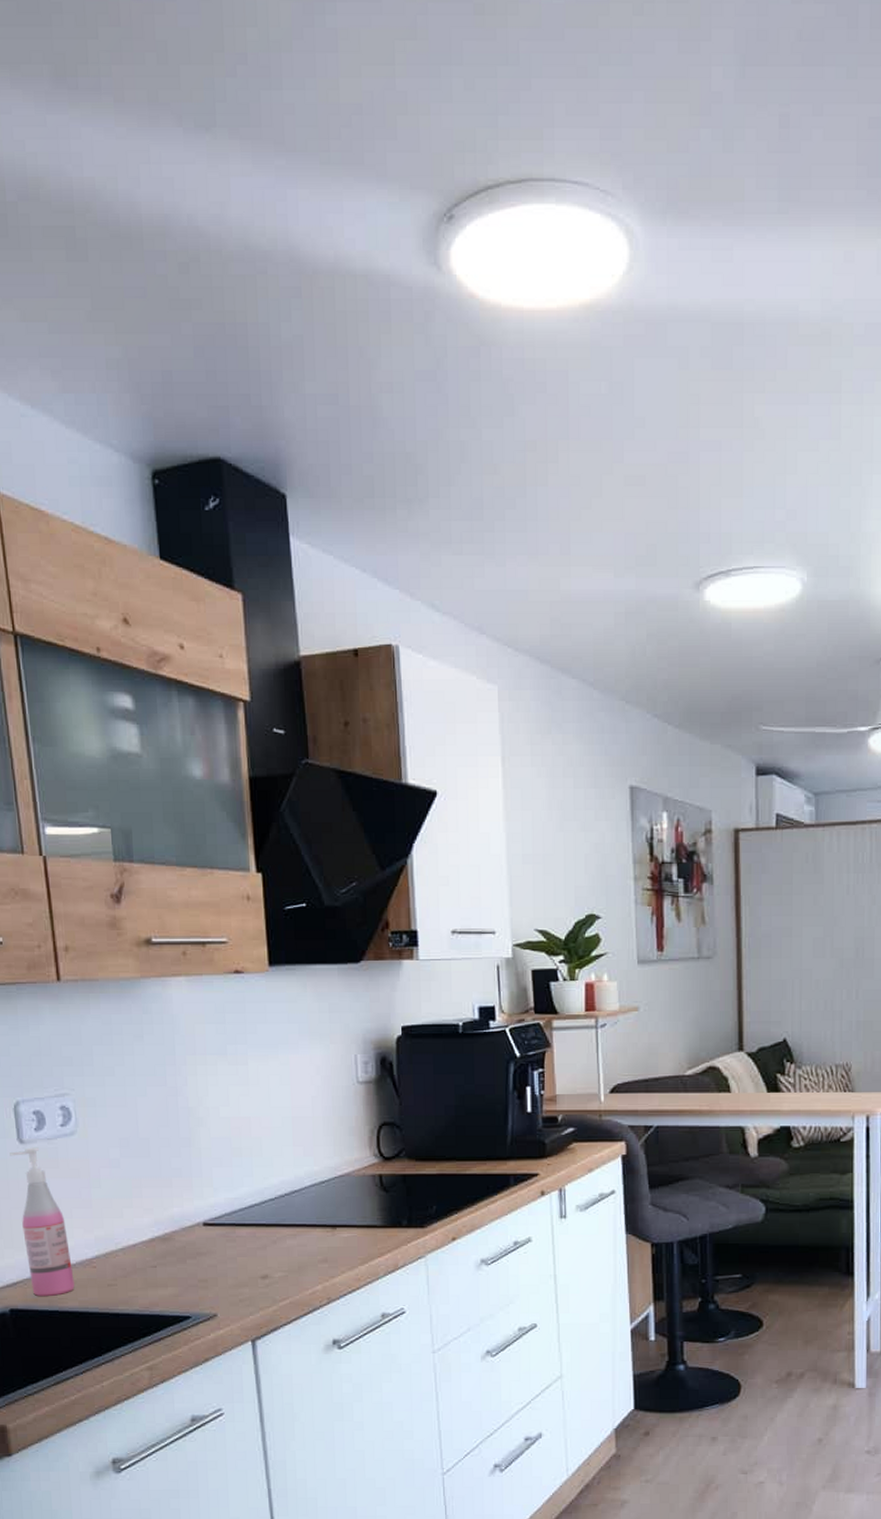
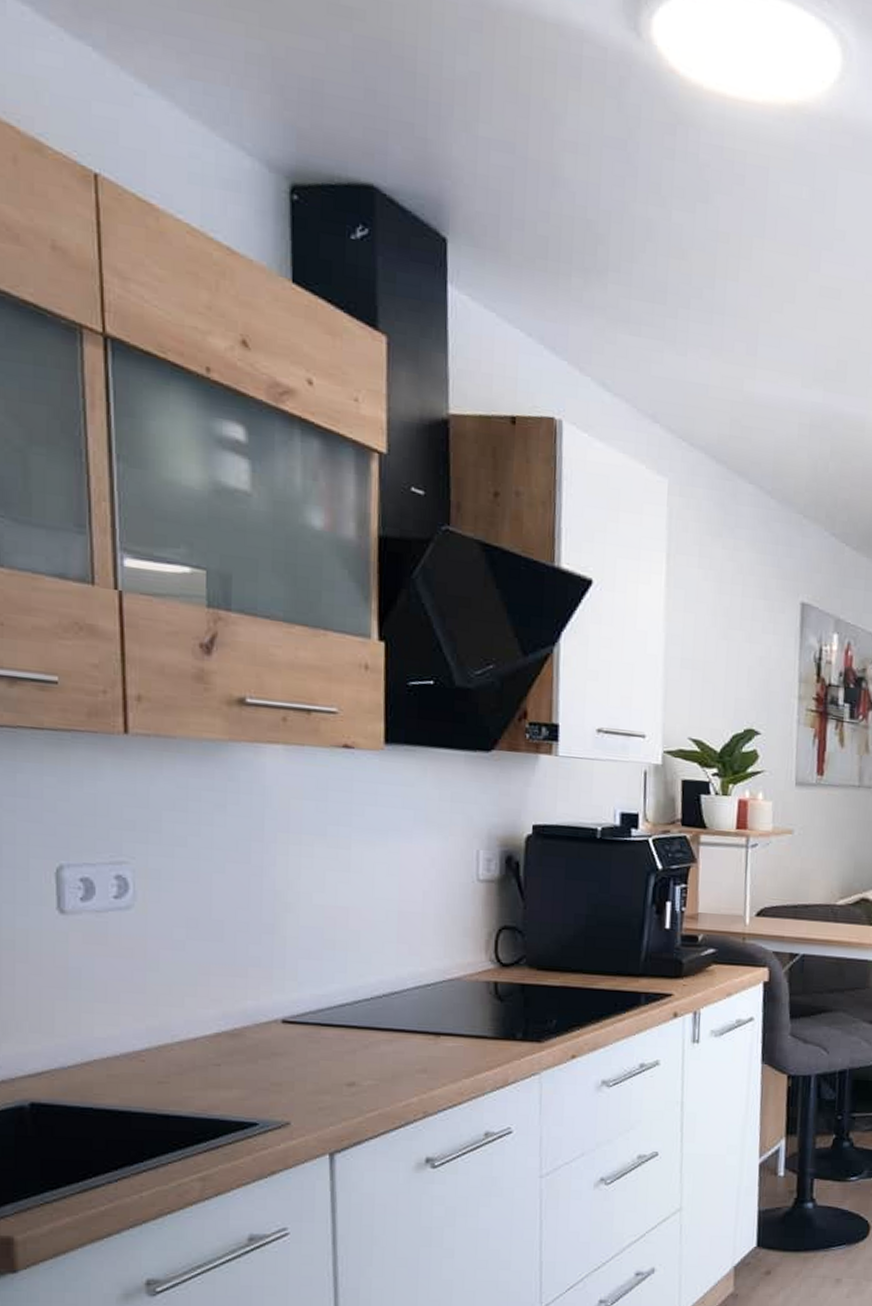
soap dispenser: present [10,1147,75,1297] -> none [46,919,116,1092]

